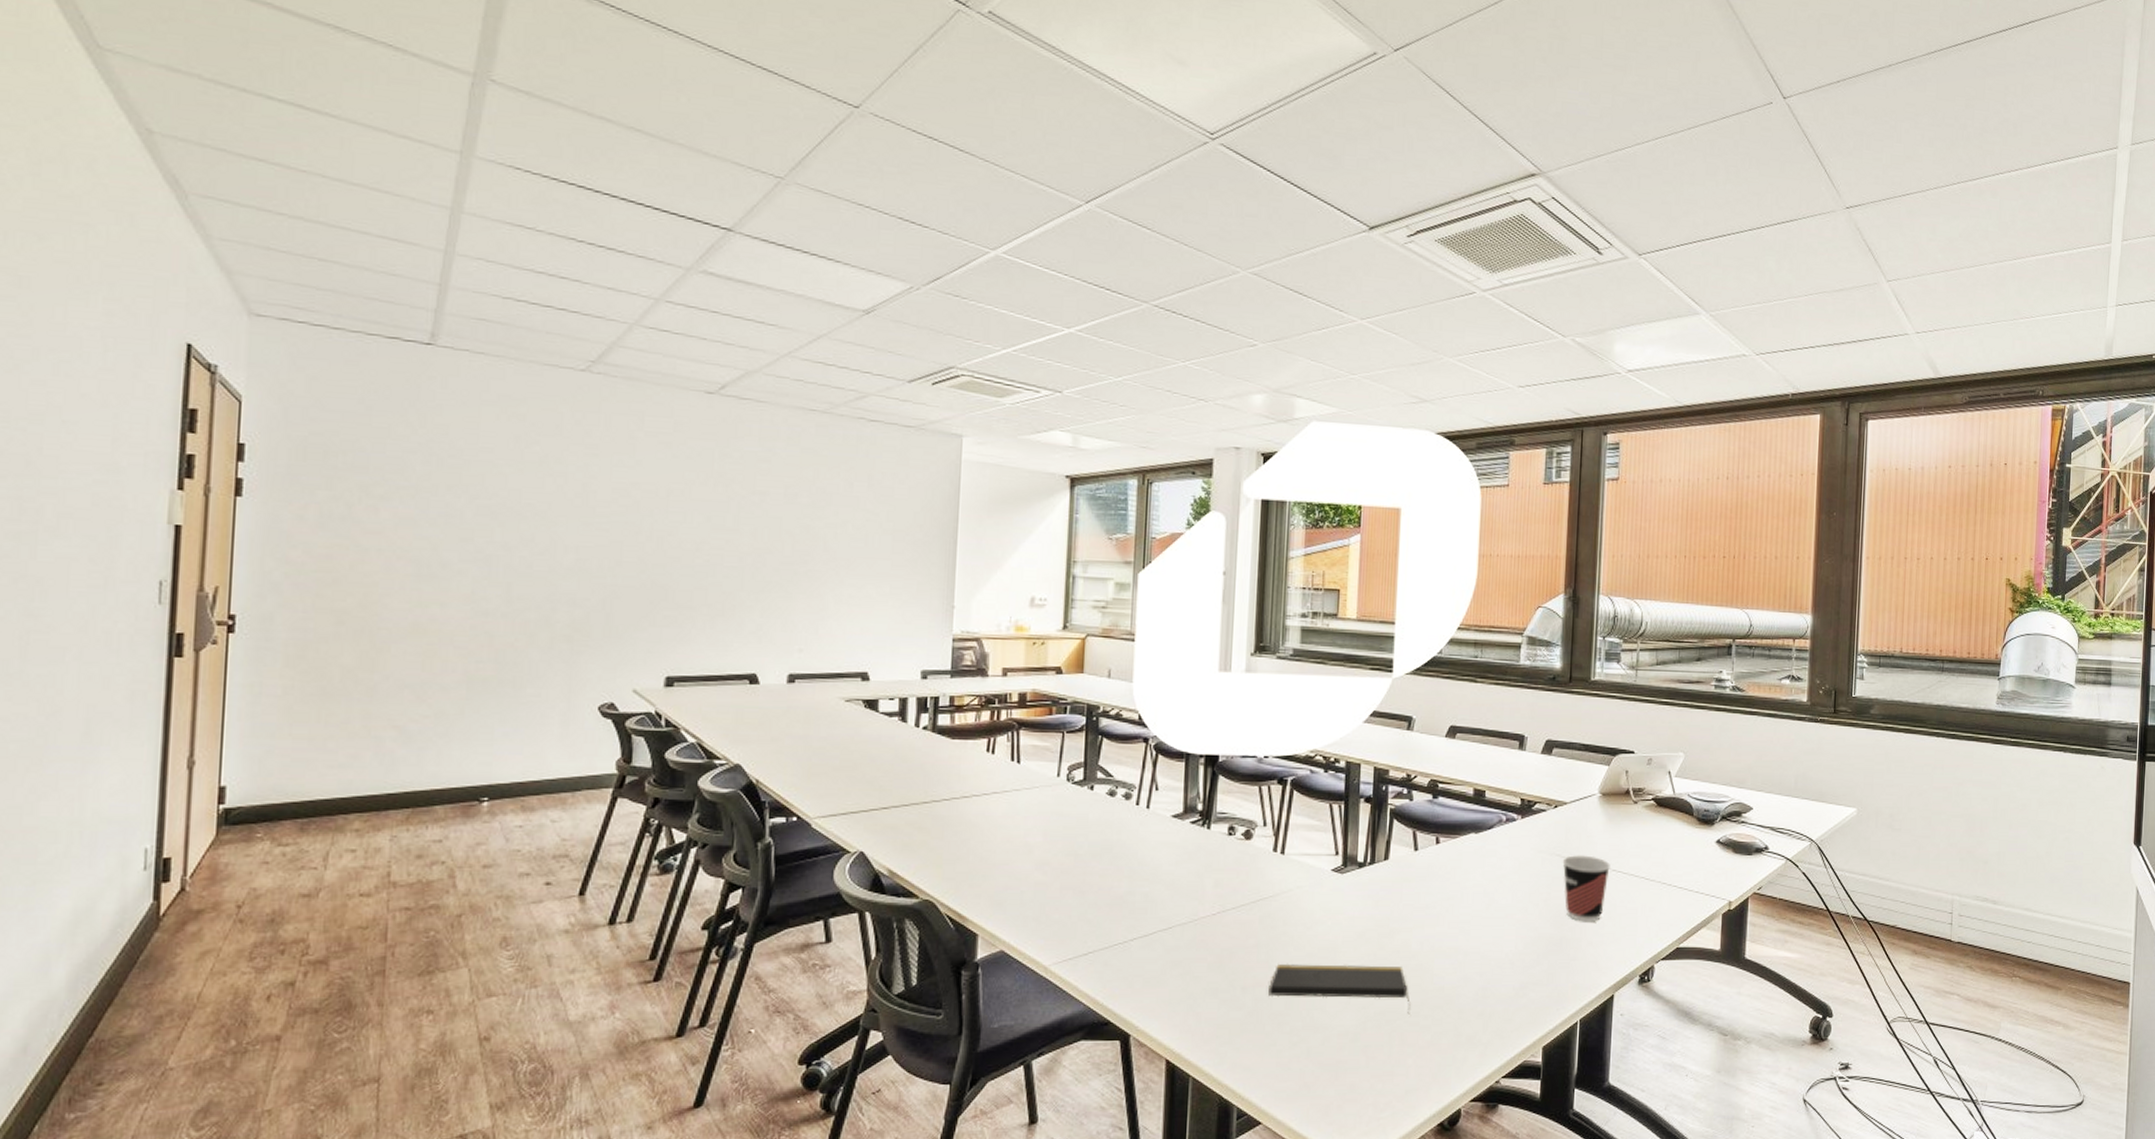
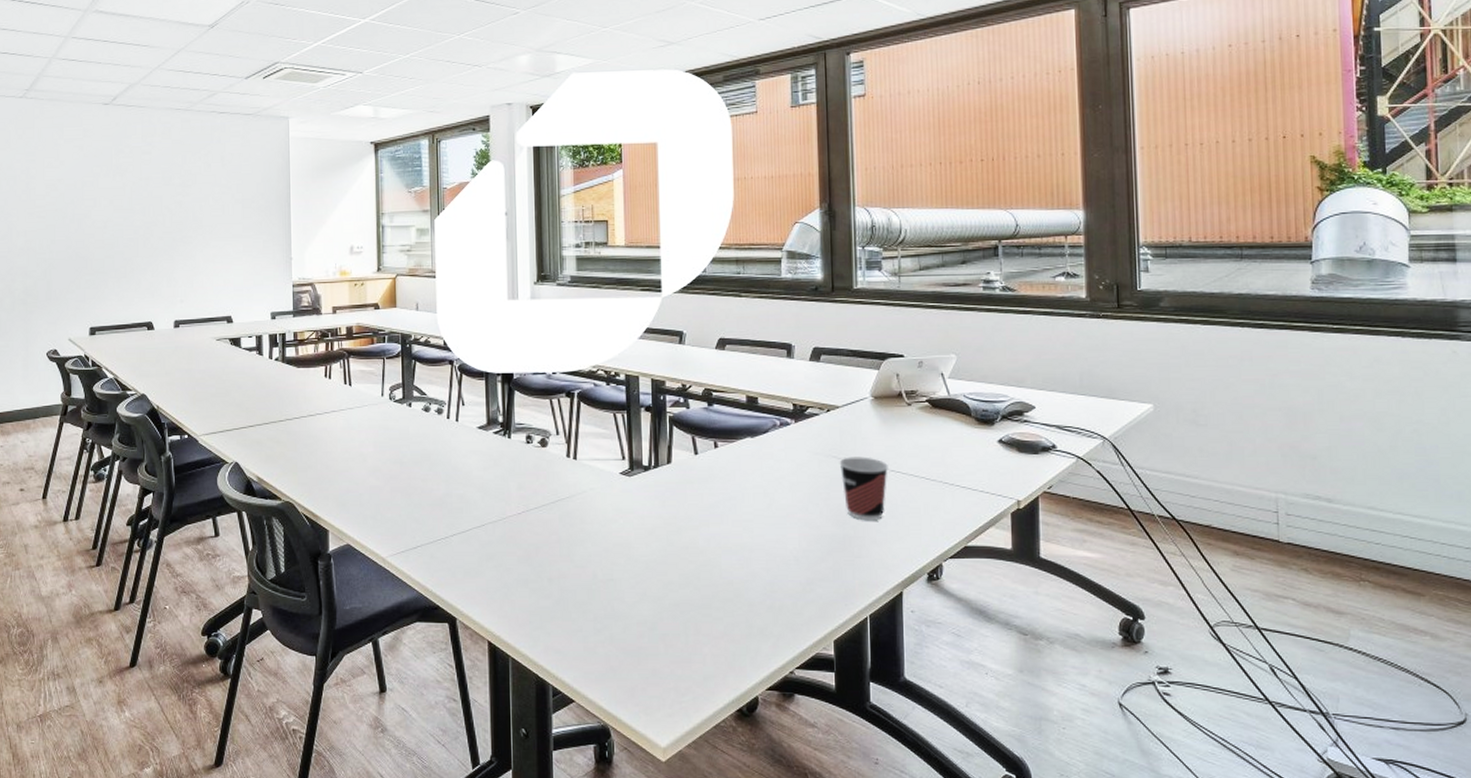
notepad: present [1268,963,1410,1015] -> none [572,557,702,607]

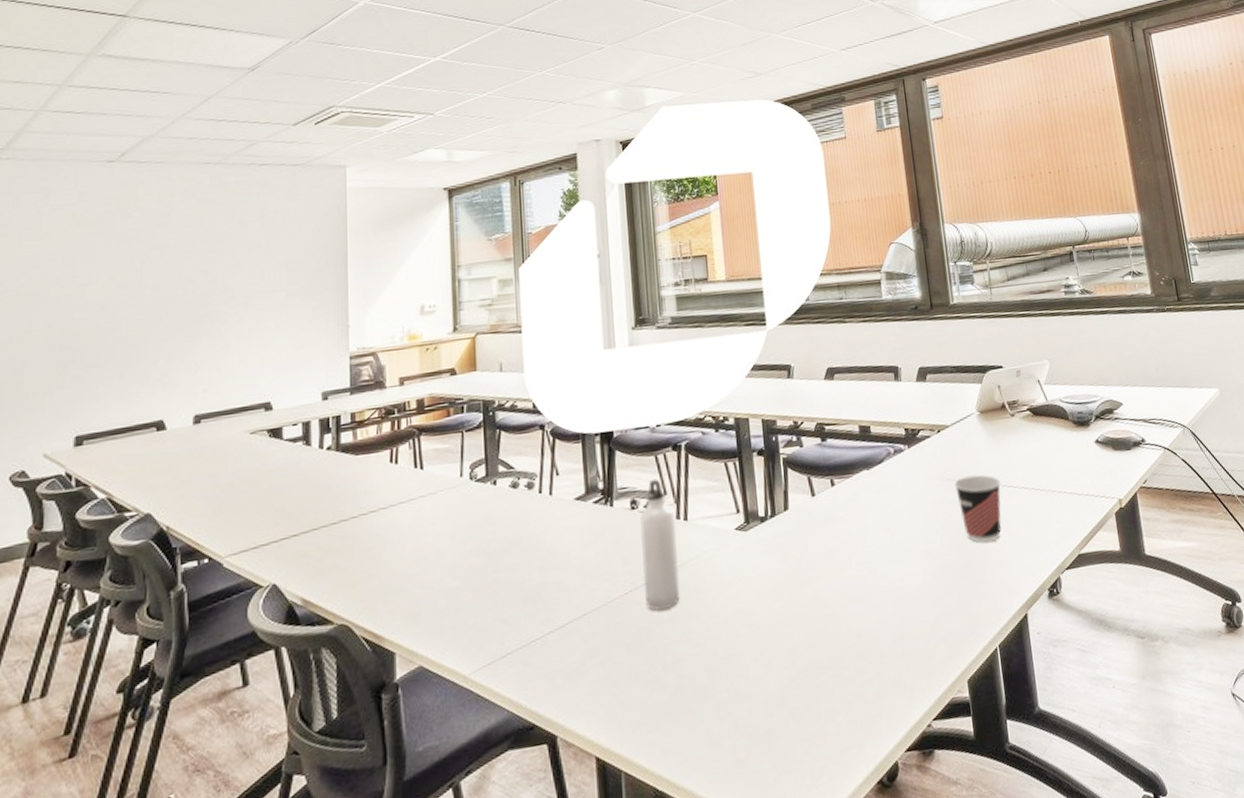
water bottle: none [534,419,567,532] -> present [640,478,680,611]

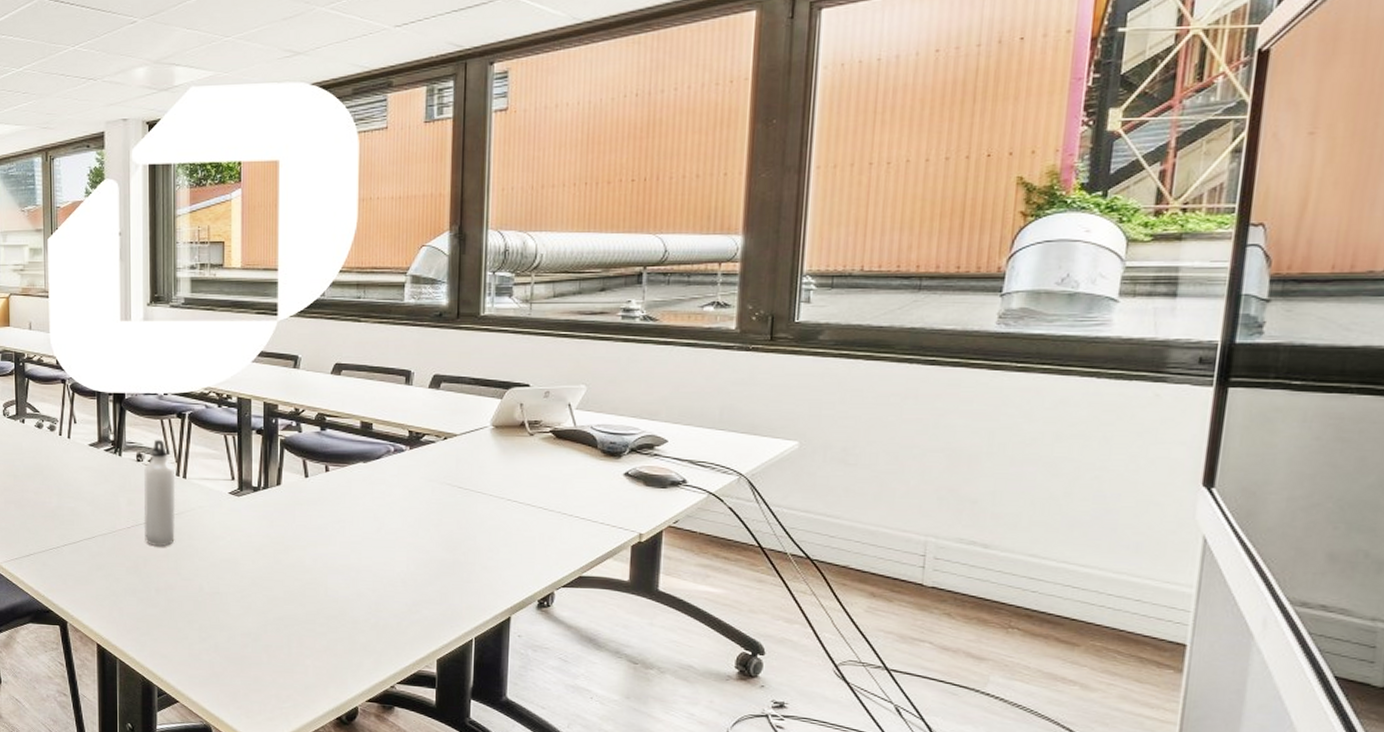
cup: present [954,474,1001,543] -> none [453,484,505,548]

